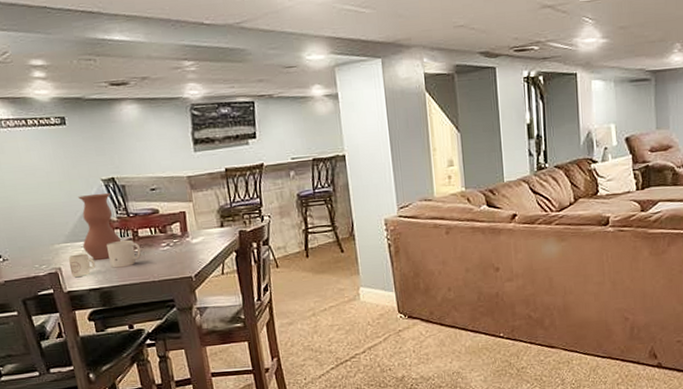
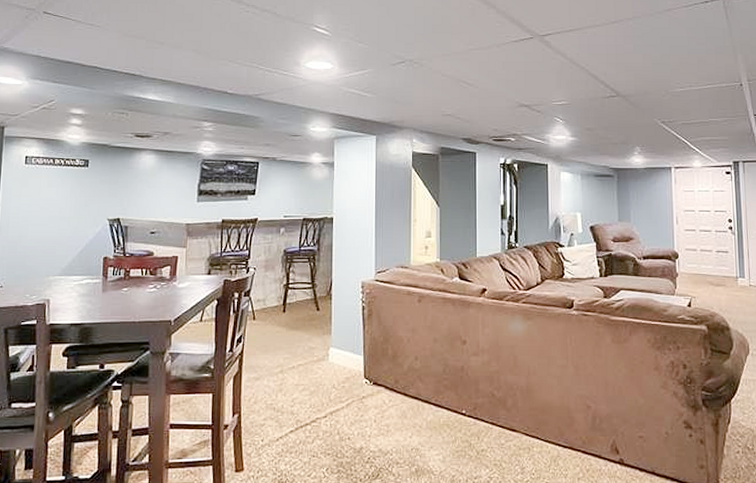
mug: present [69,253,96,278] -> none [57,288,84,311]
vase: present [78,192,122,260] -> none [75,231,113,295]
mug: present [106,240,142,268] -> none [97,279,129,305]

